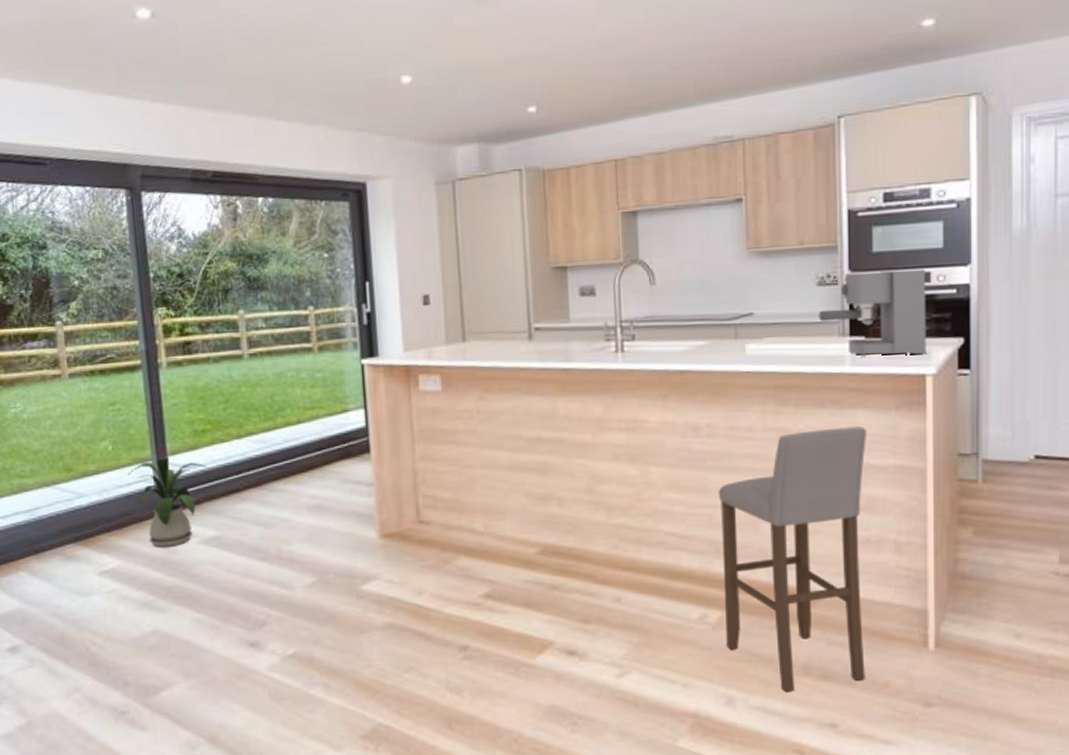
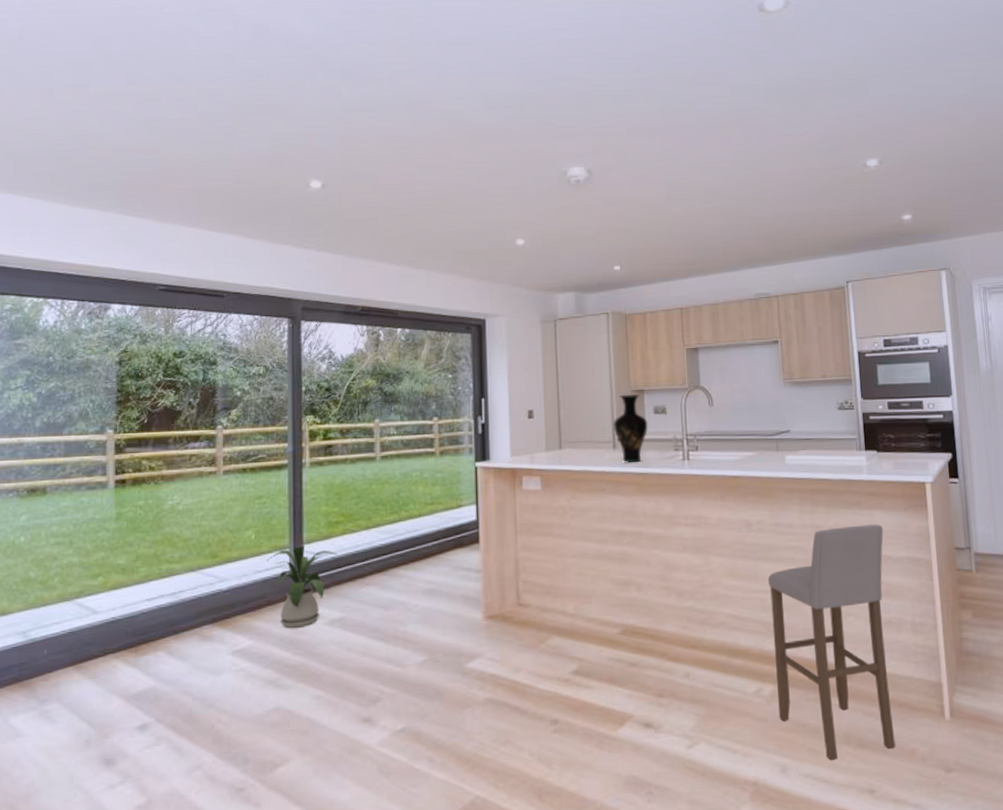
vase: none [528,273,572,357] -> present [613,395,648,463]
coffee maker: present [818,269,926,357] -> none [840,398,924,467]

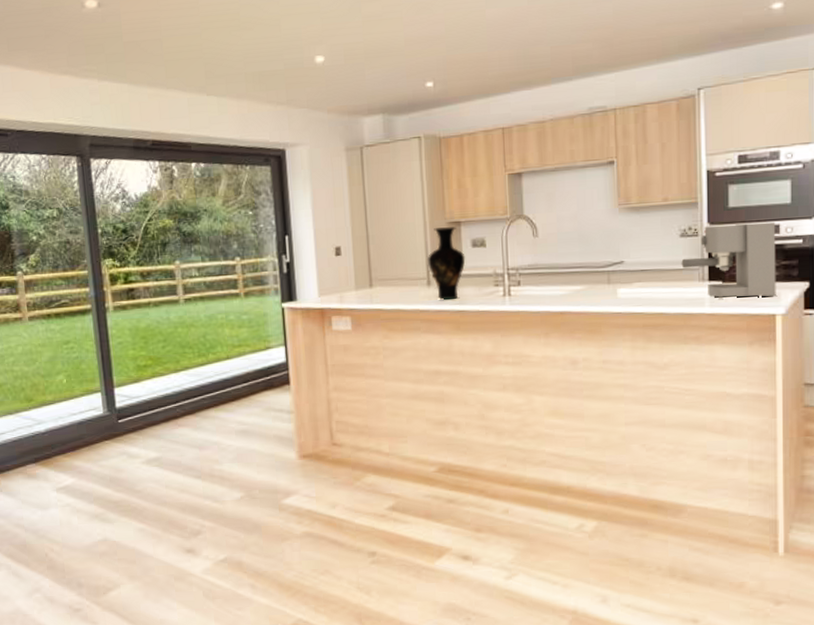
house plant: present [266,545,337,628] -> none [80,388,149,467]
bar stool: present [767,524,896,760] -> none [593,360,724,592]
coffee maker: none [840,398,924,467] -> present [681,222,776,299]

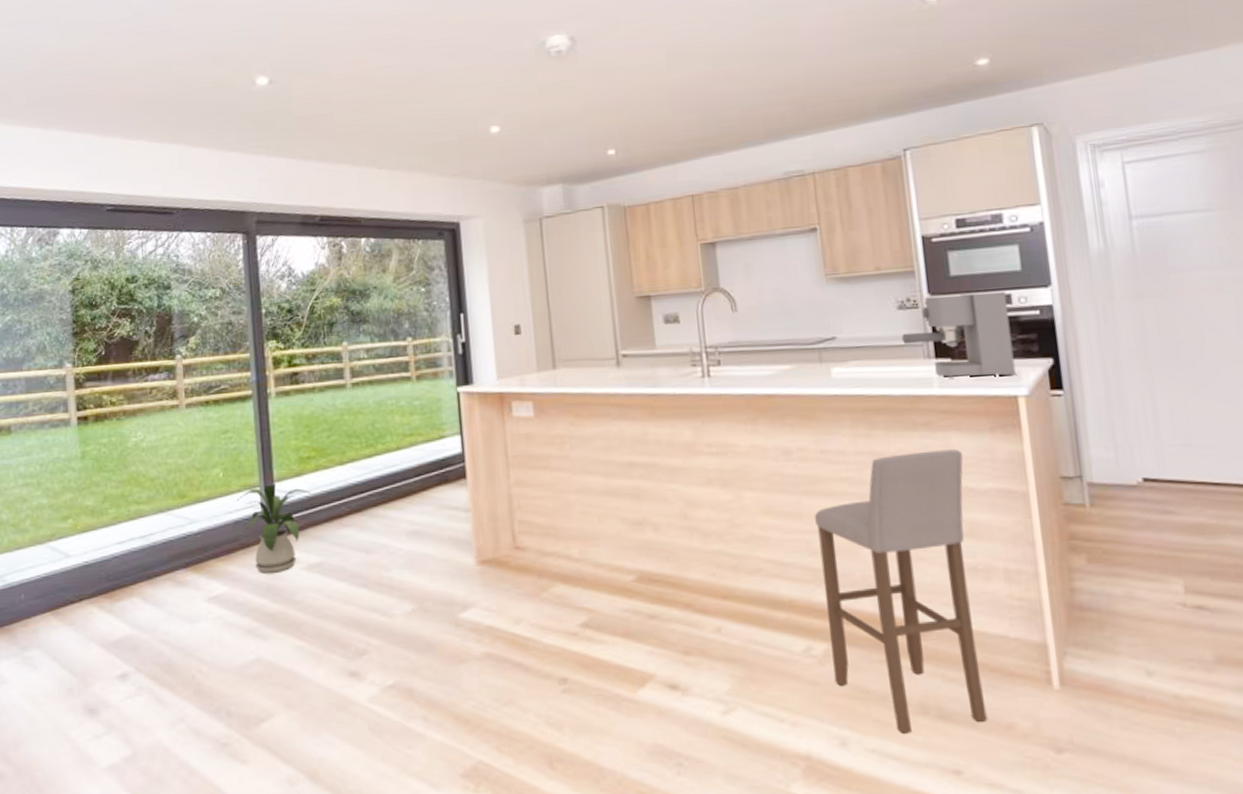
house plant: none [80,388,149,467] -> present [236,483,311,573]
vase: present [427,227,466,301] -> none [615,301,658,383]
bar stool: none [593,360,724,592] -> present [814,449,987,733]

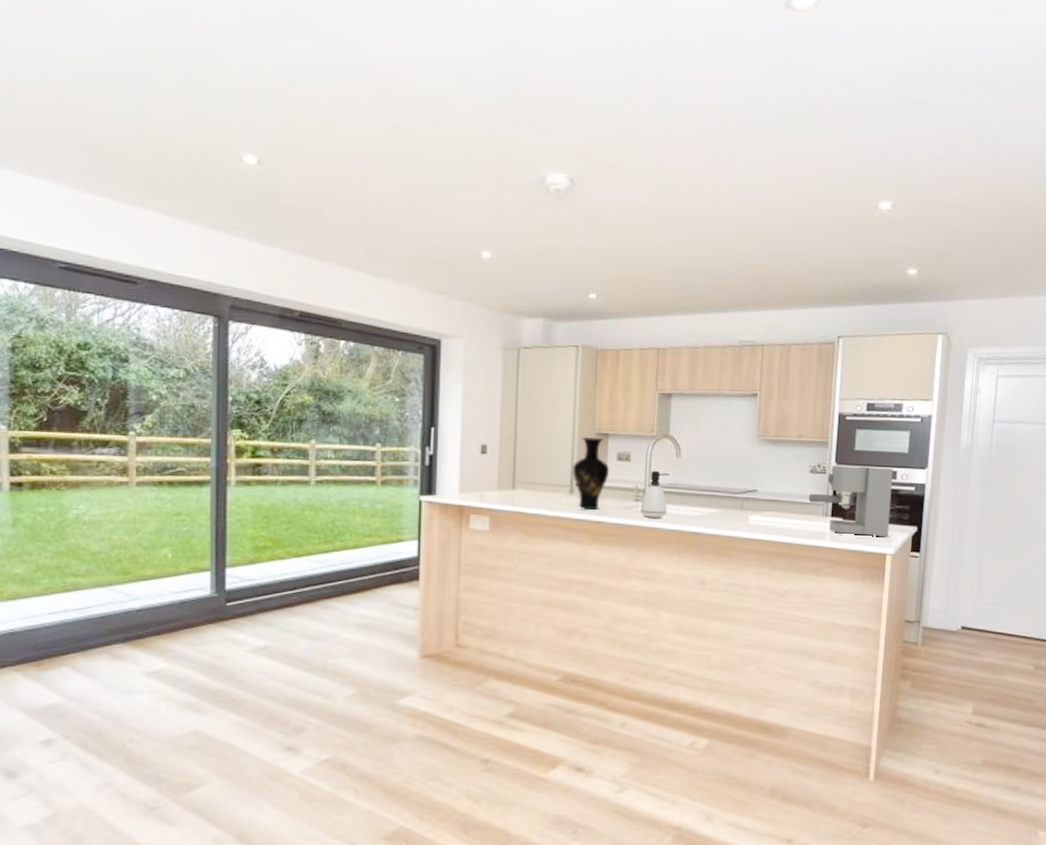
house plant: present [236,483,311,573] -> none [185,568,264,653]
vase: none [615,301,658,383] -> present [571,437,610,511]
soap dispenser: none [699,329,731,385] -> present [640,470,669,519]
bar stool: present [814,449,987,733] -> none [710,591,837,811]

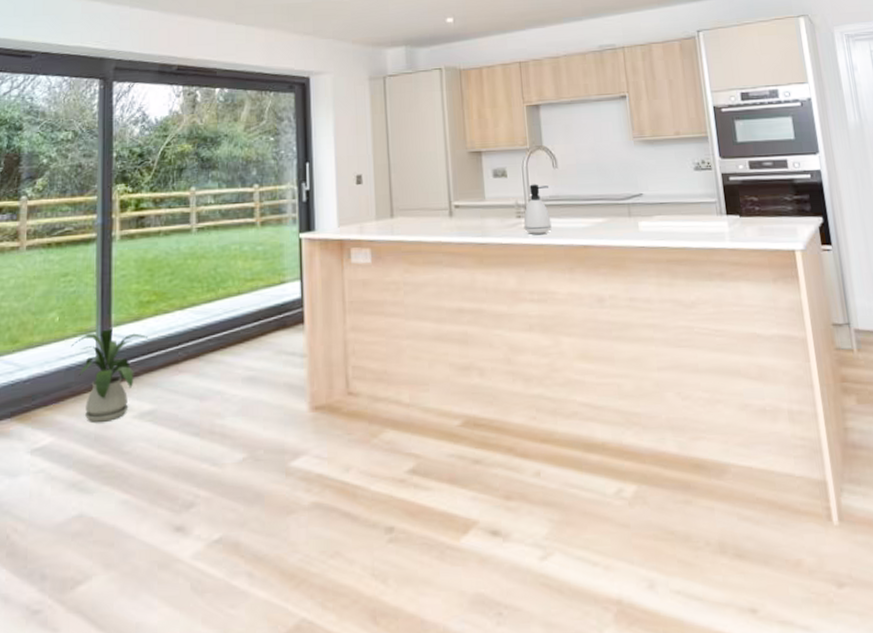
house plant: none [185,568,264,653] -> present [71,327,149,422]
vase: present [571,437,610,511] -> none [449,156,487,232]
coffee maker: present [808,465,894,539] -> none [698,157,793,234]

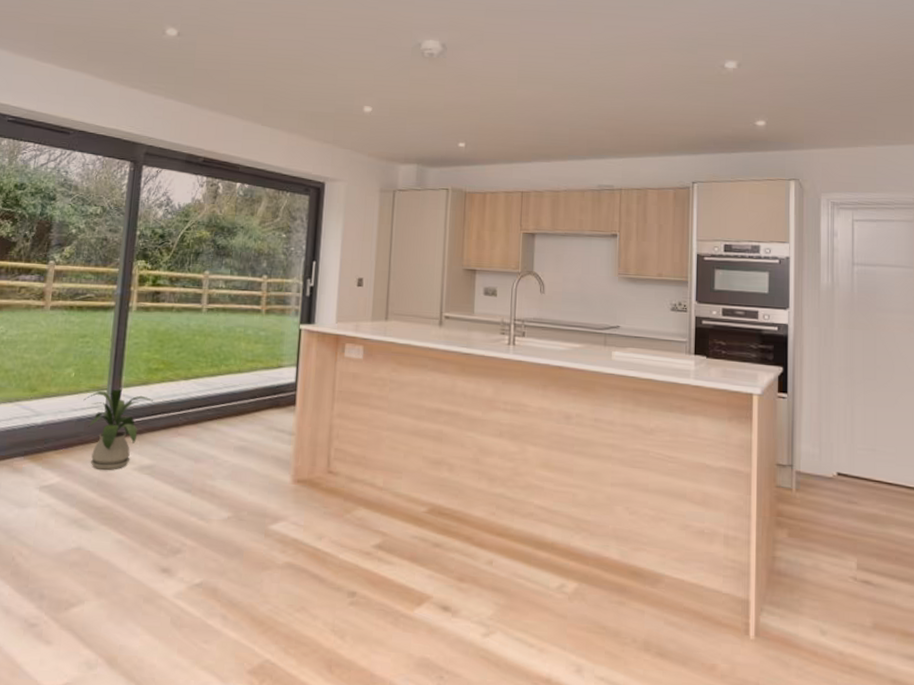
soap dispenser: present [523,184,552,235] -> none [506,305,534,353]

